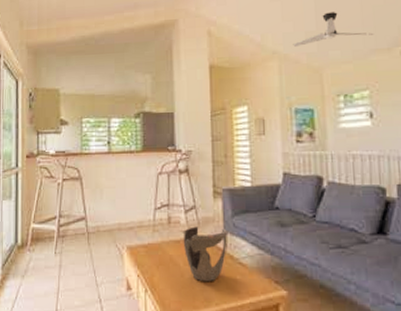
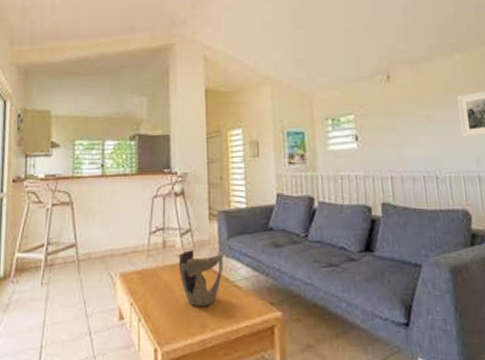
ceiling fan: present [293,12,374,47] -> none [284,42,357,73]

